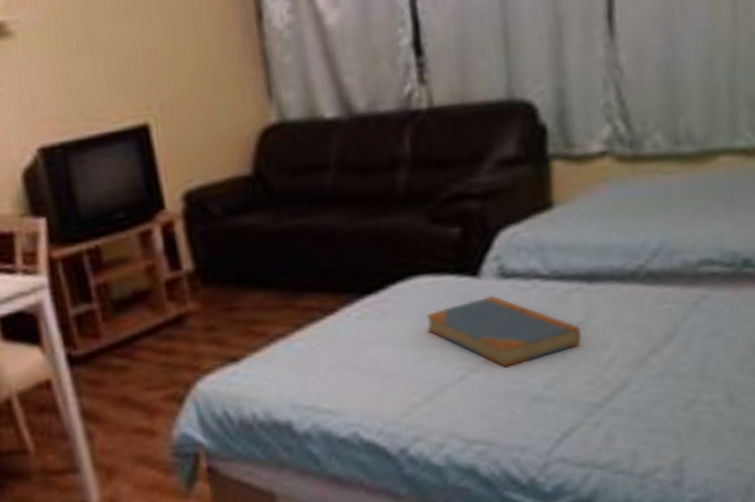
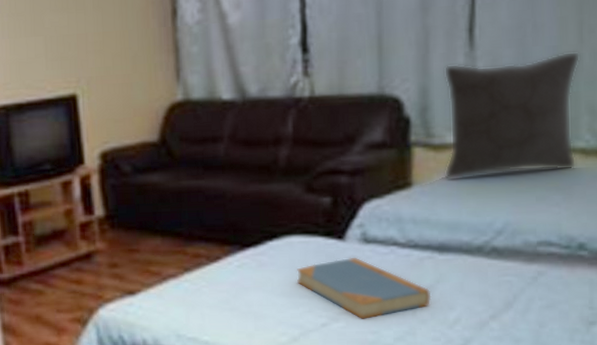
pillow: none [581,34,737,196] -> present [443,51,581,179]

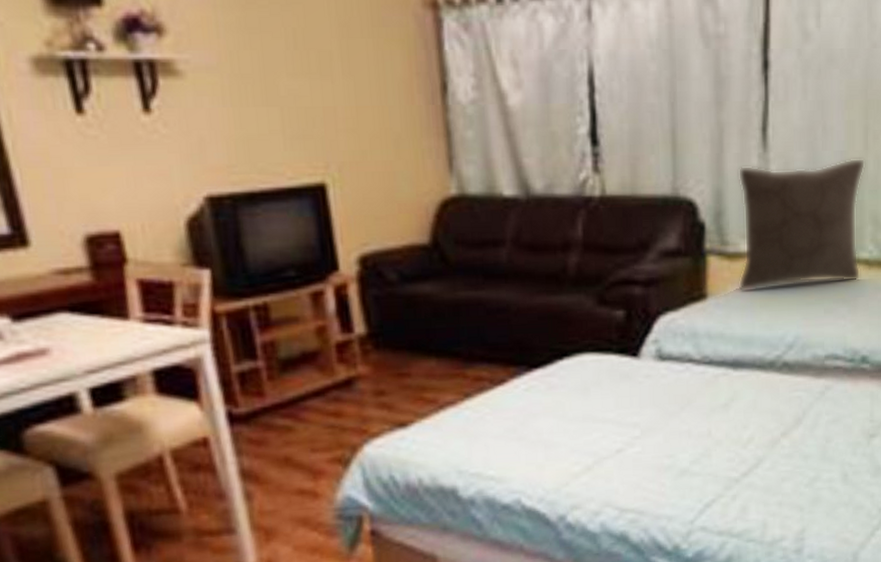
book: present [296,257,432,319] -> none [588,375,726,443]

